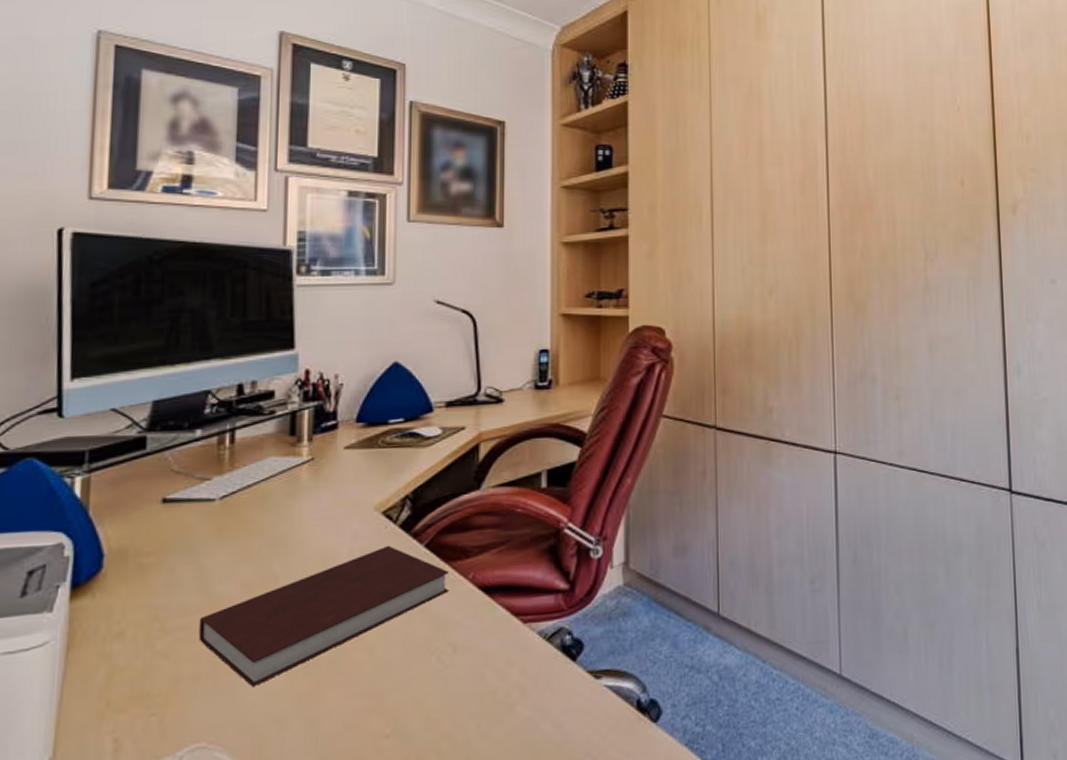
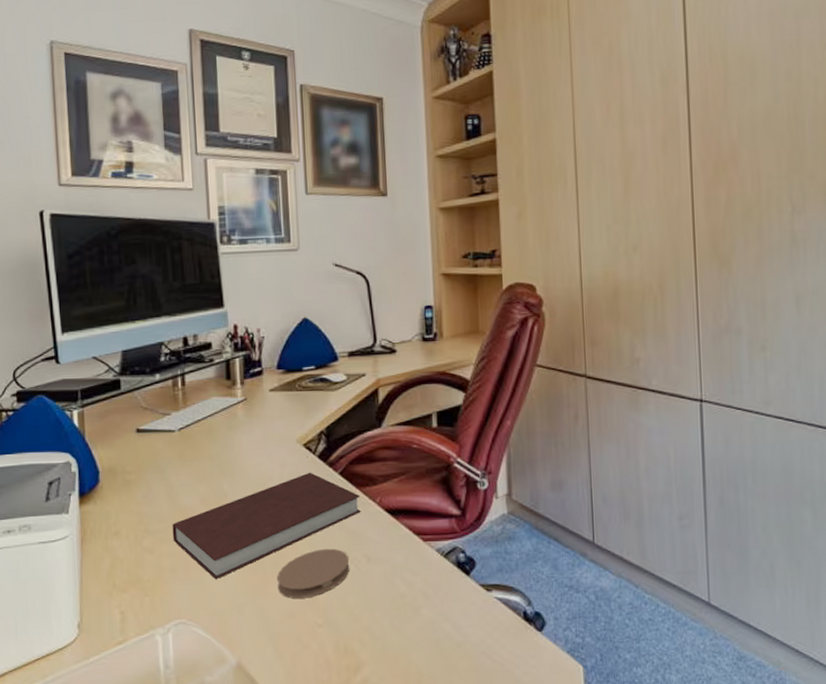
coaster: none [335,638,431,705] -> present [276,548,350,598]

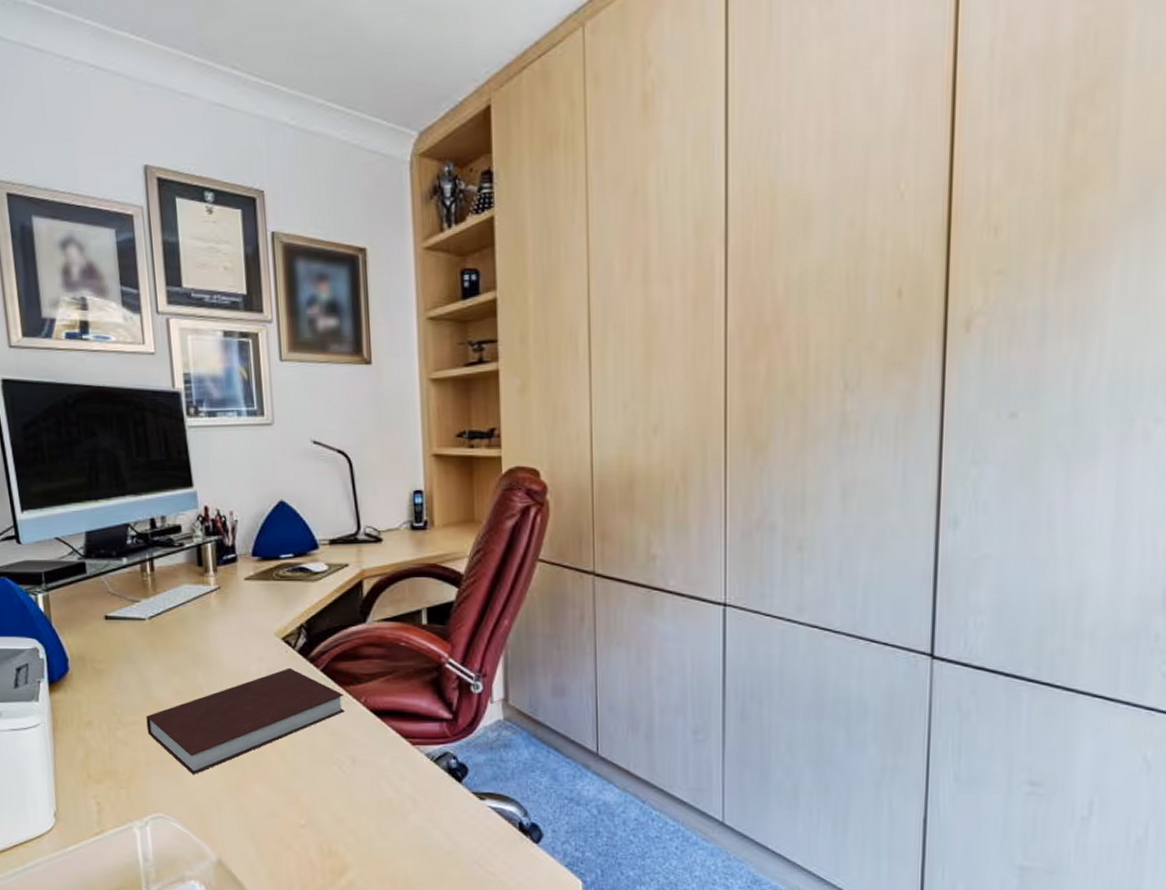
coaster: present [276,548,350,598] -> none [256,748,334,798]

